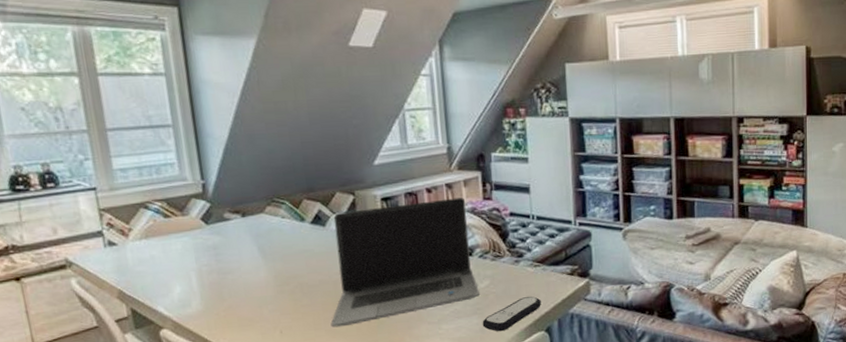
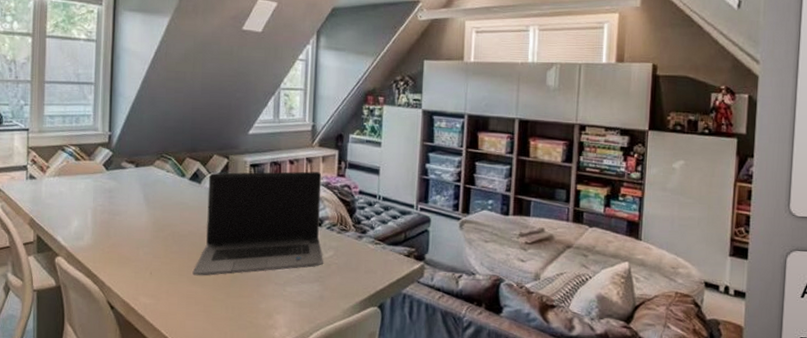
remote control: present [482,296,541,332] -> none [322,272,378,302]

